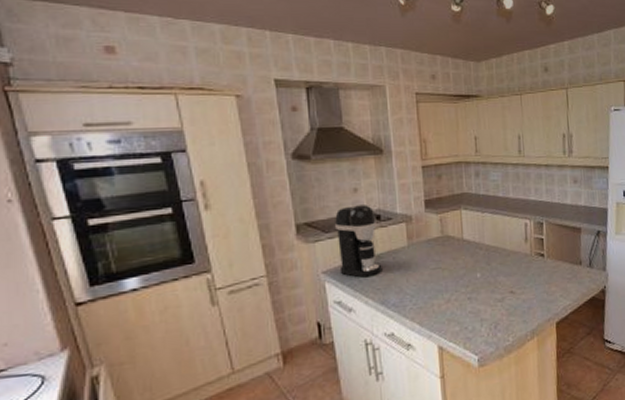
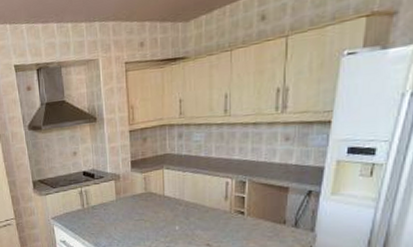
coffee maker: present [335,203,382,278] -> none [60,164,96,224]

